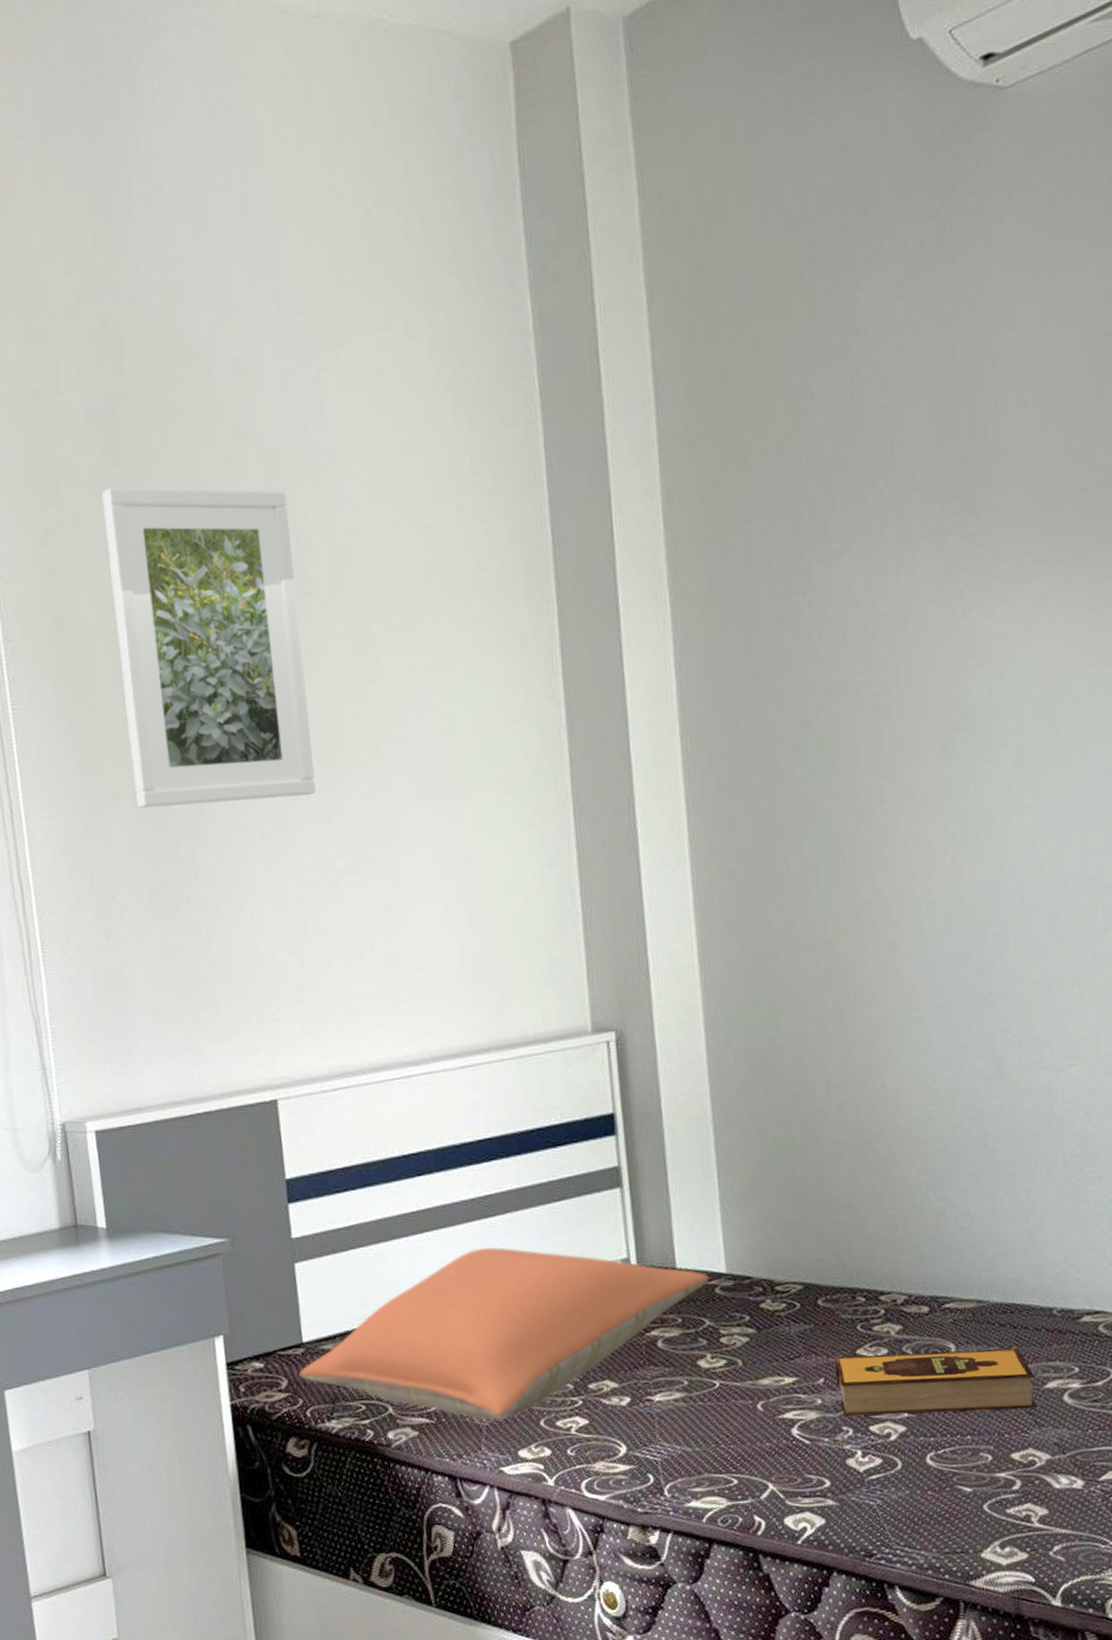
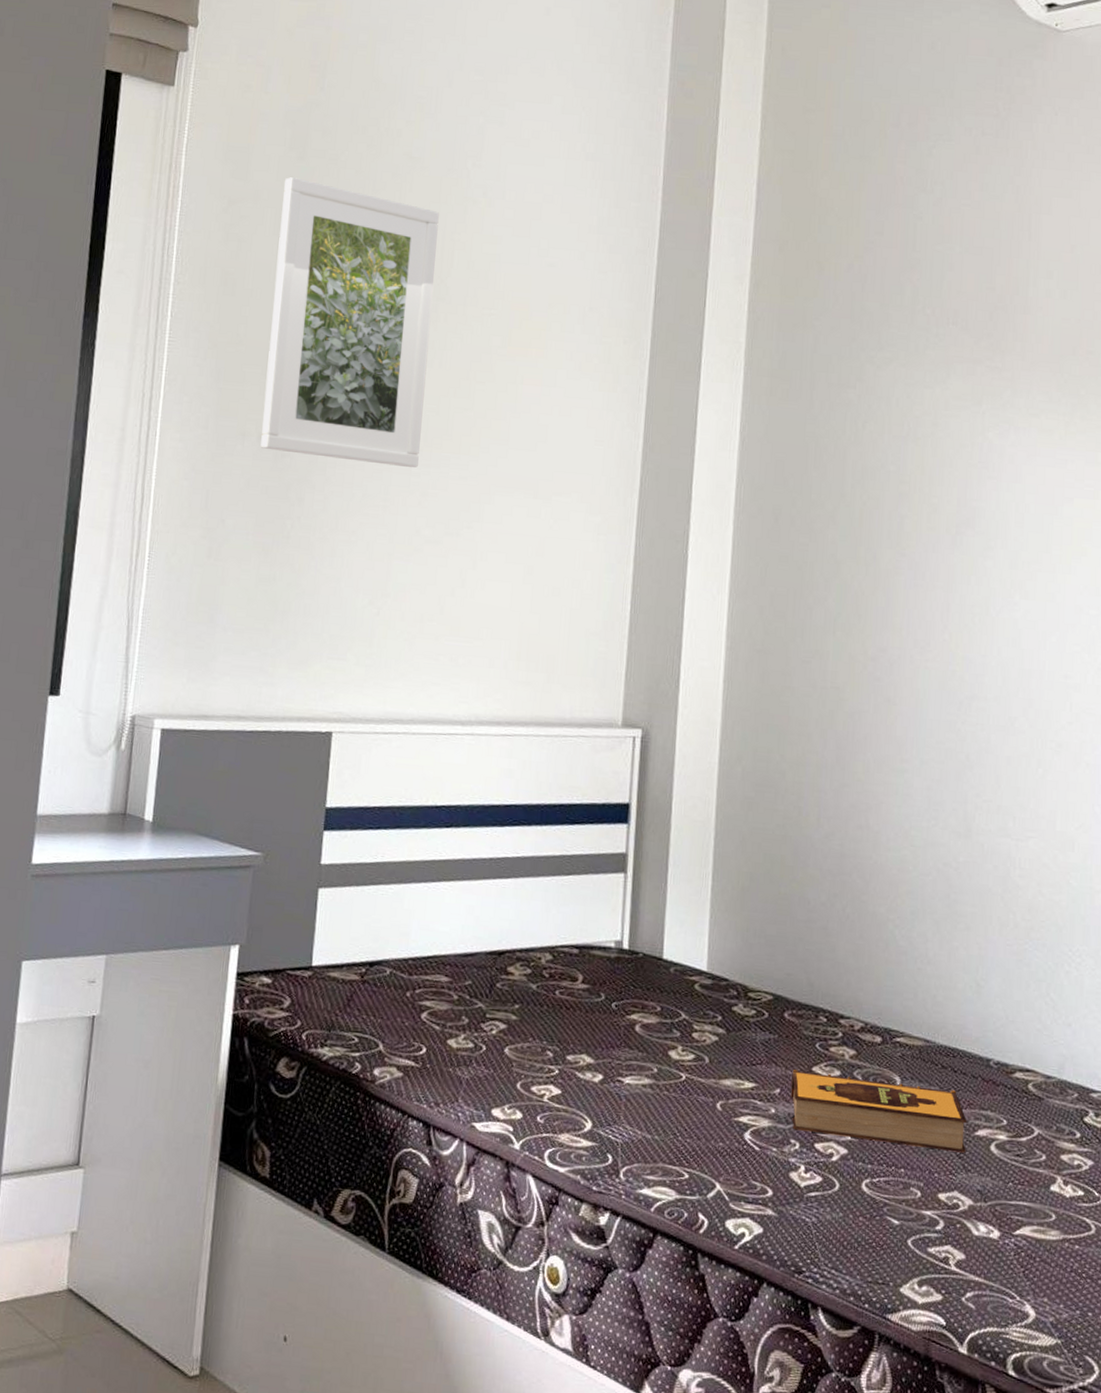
pillow: present [299,1247,710,1420] -> none [303,905,691,1075]

